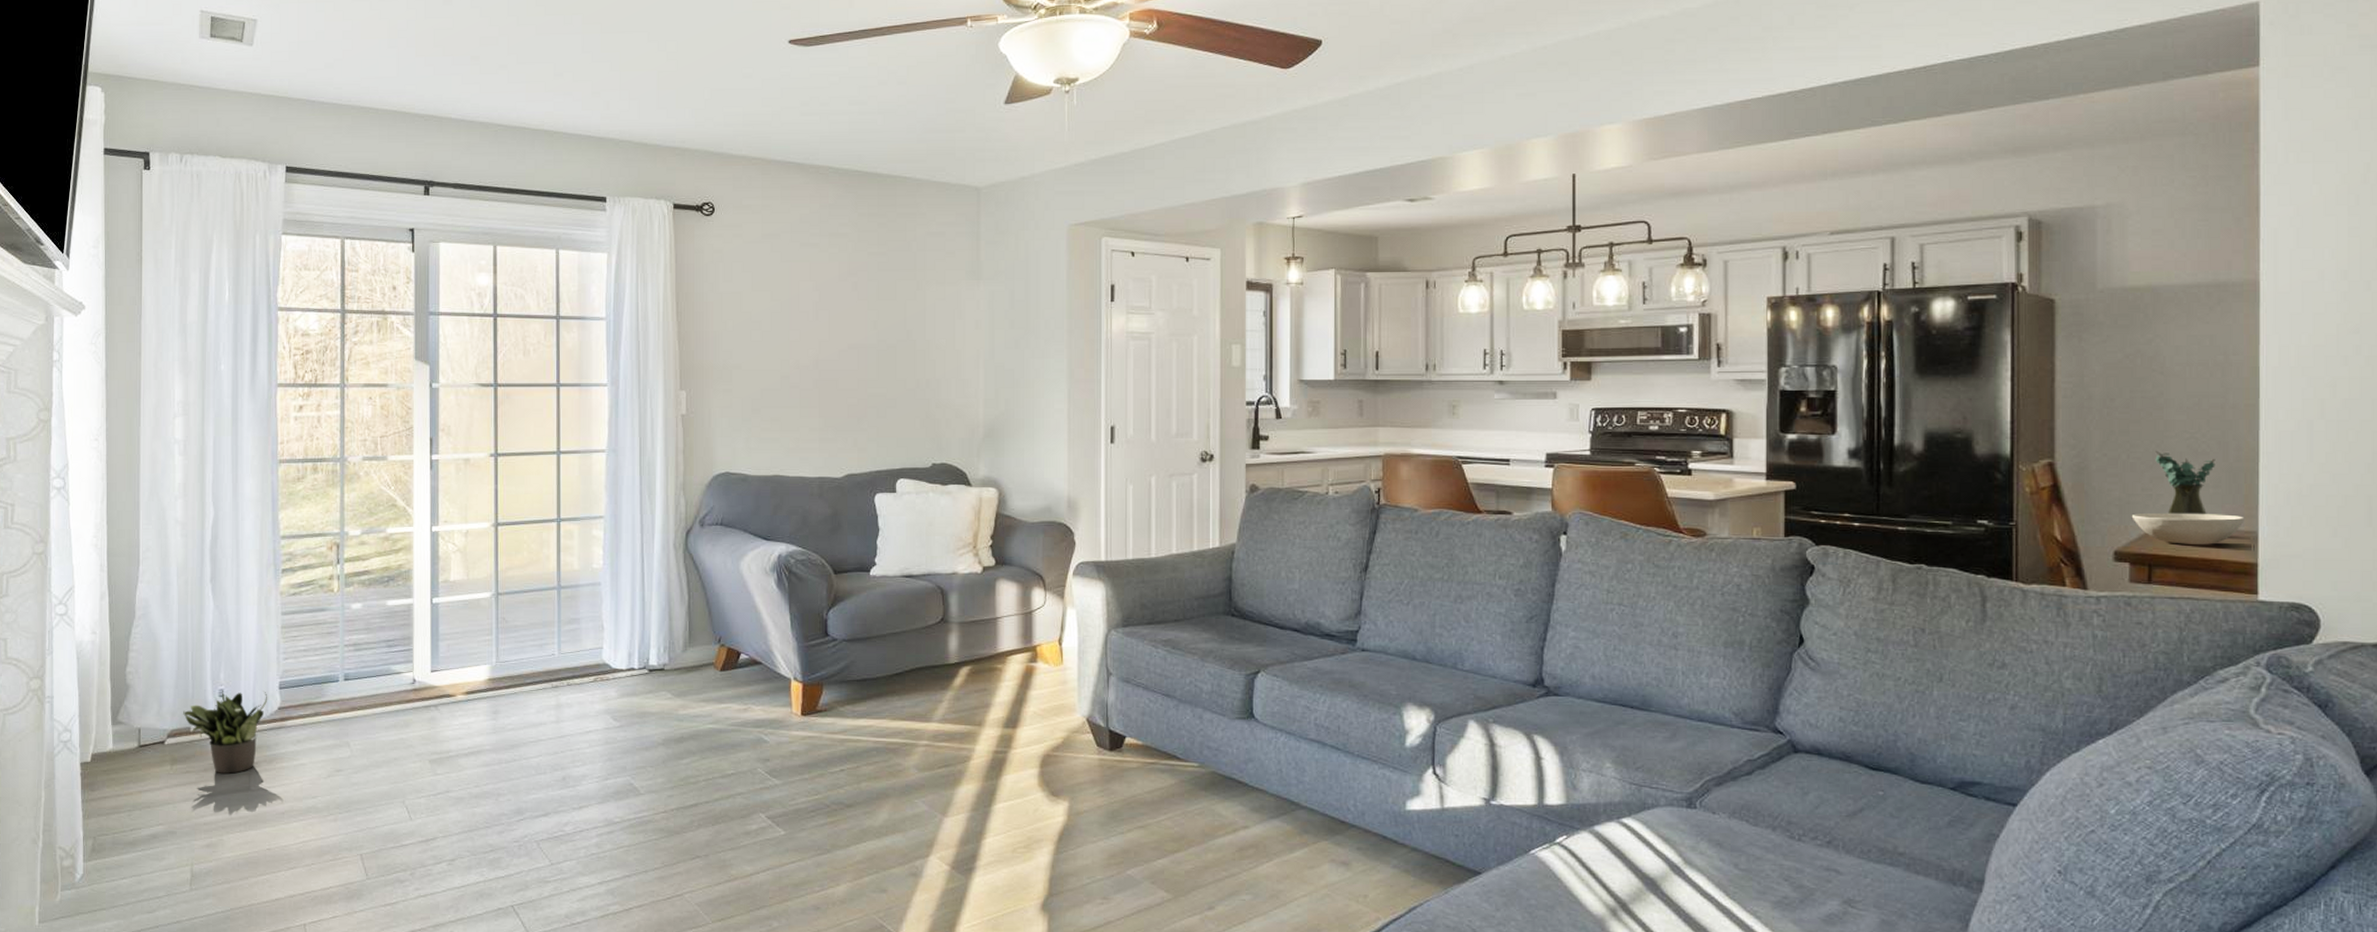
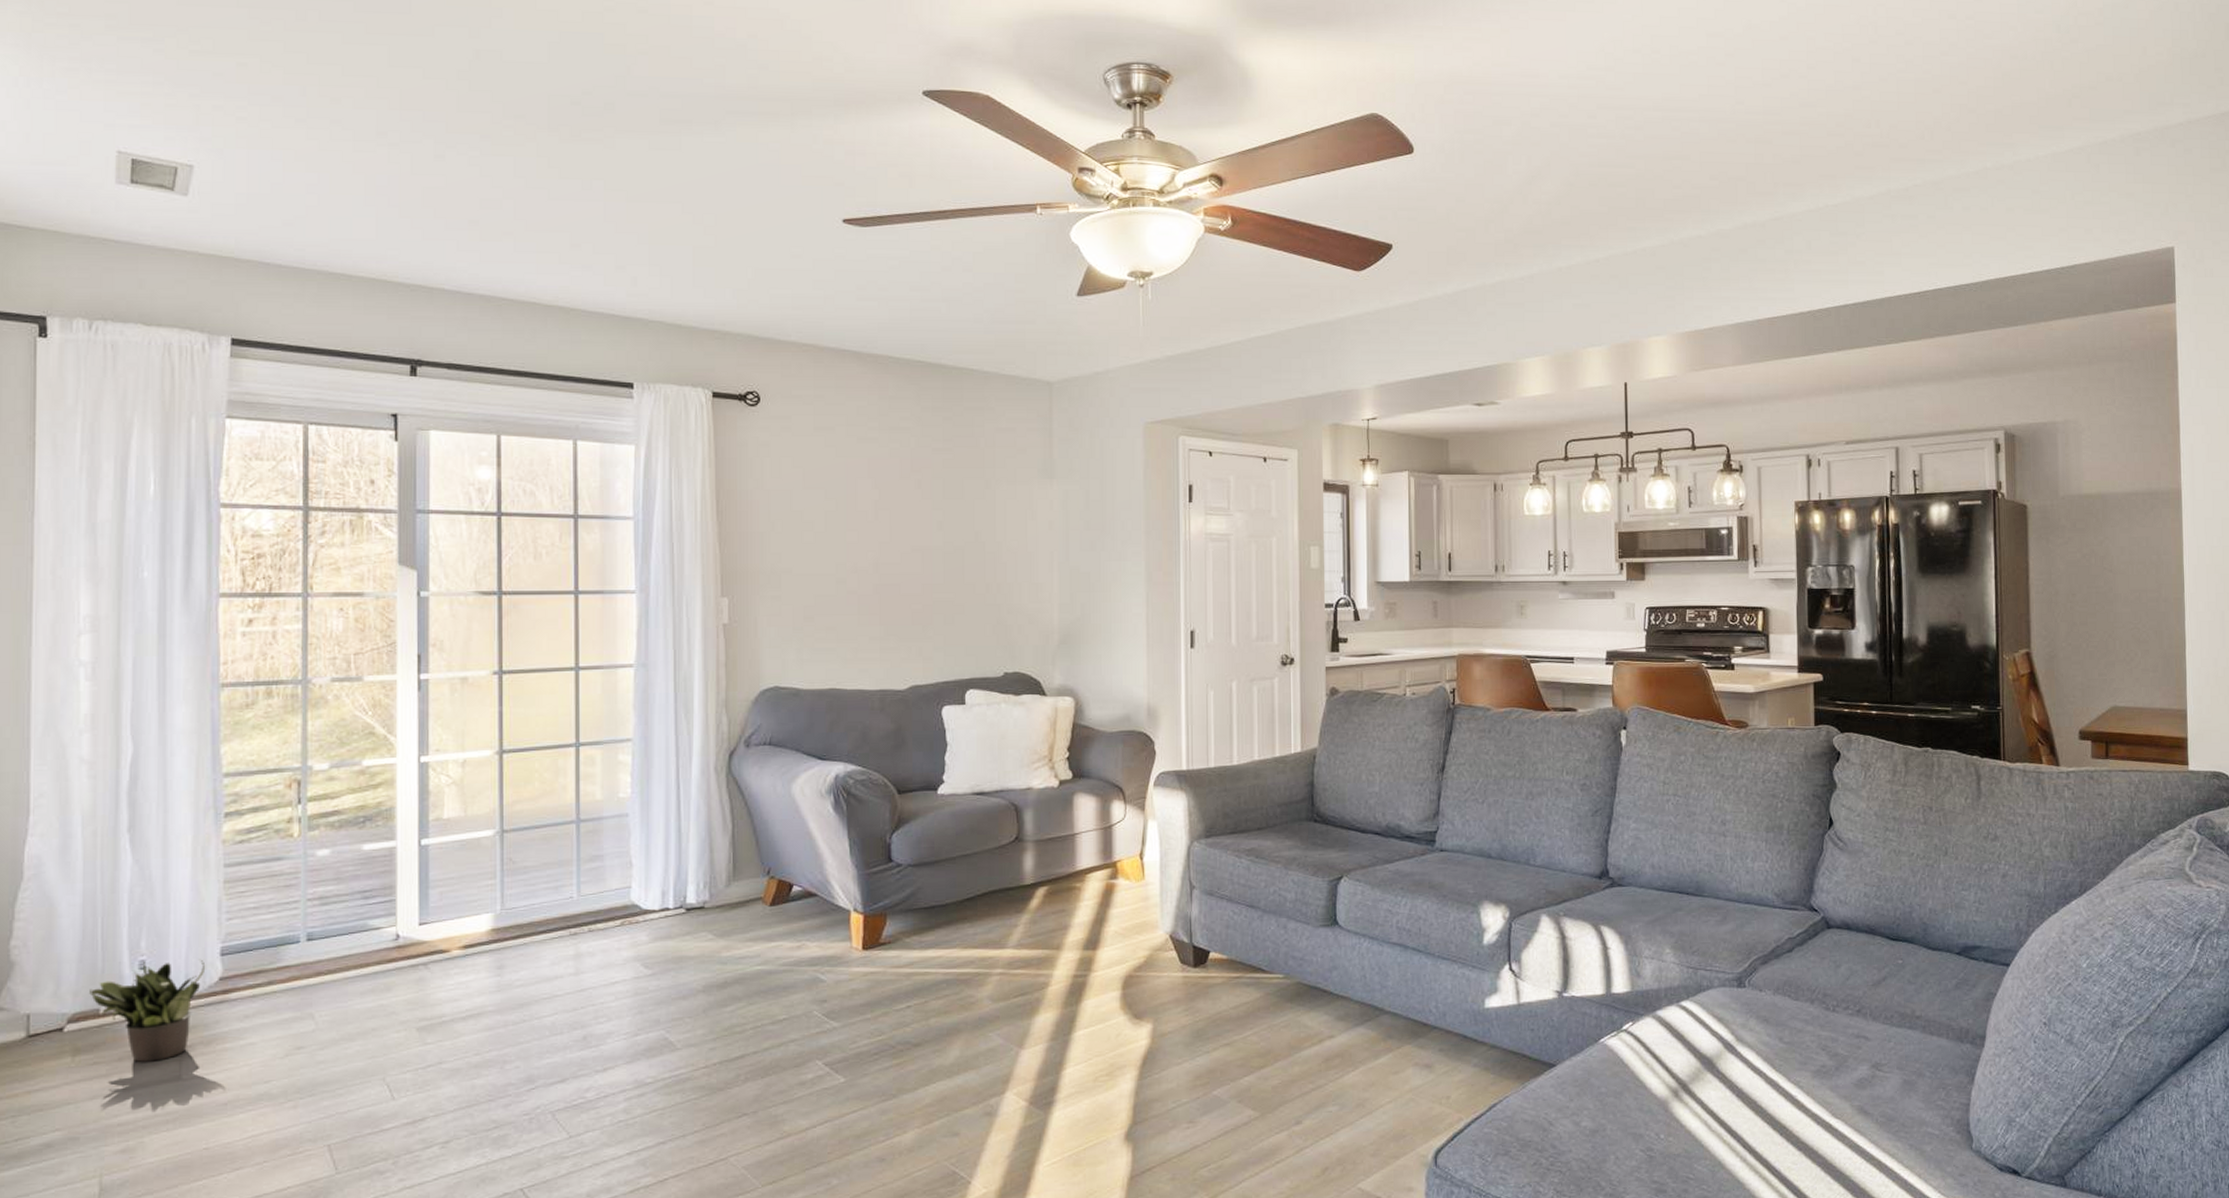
bowl: present [2131,512,2244,545] -> none [2091,694,2177,723]
vase: present [2155,450,2215,515] -> none [2108,639,2154,697]

